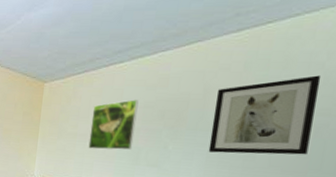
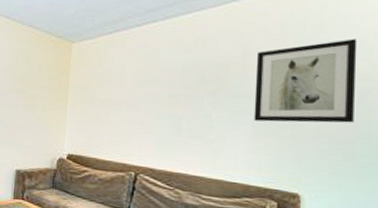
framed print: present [88,100,139,150] -> none [124,63,176,119]

